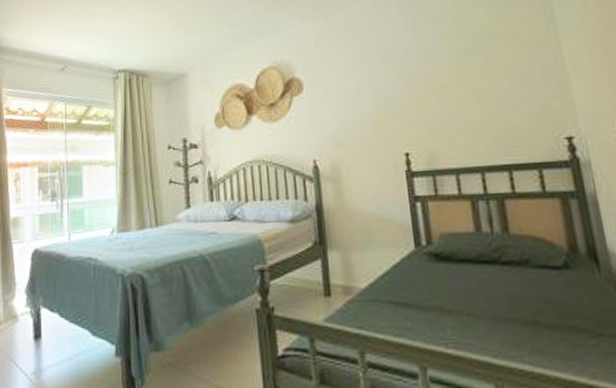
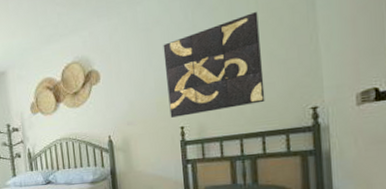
wall art: none [379,22,508,141] -> present [163,11,265,118]

